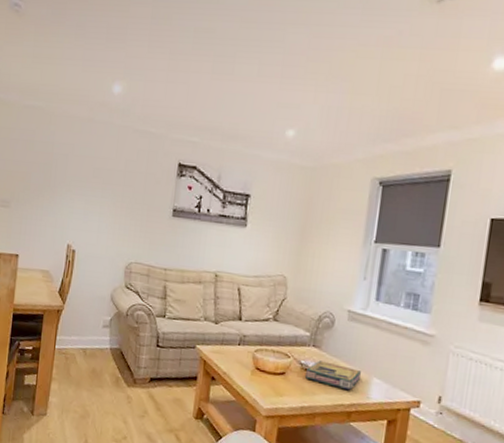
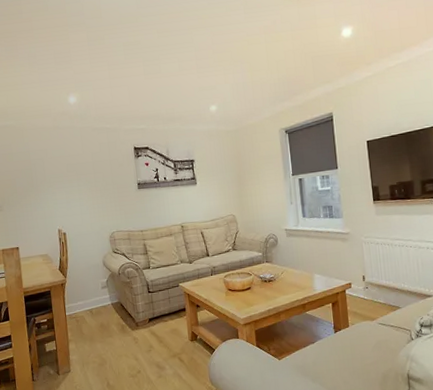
video game box: present [304,360,361,391] -> none [265,271,305,289]

